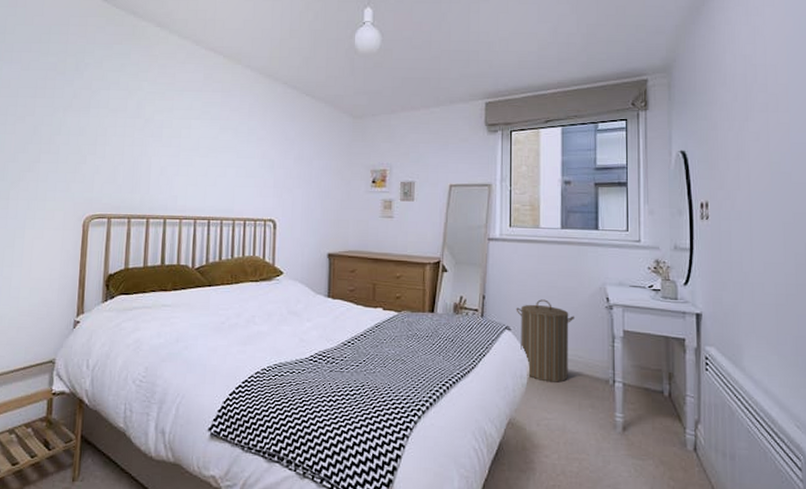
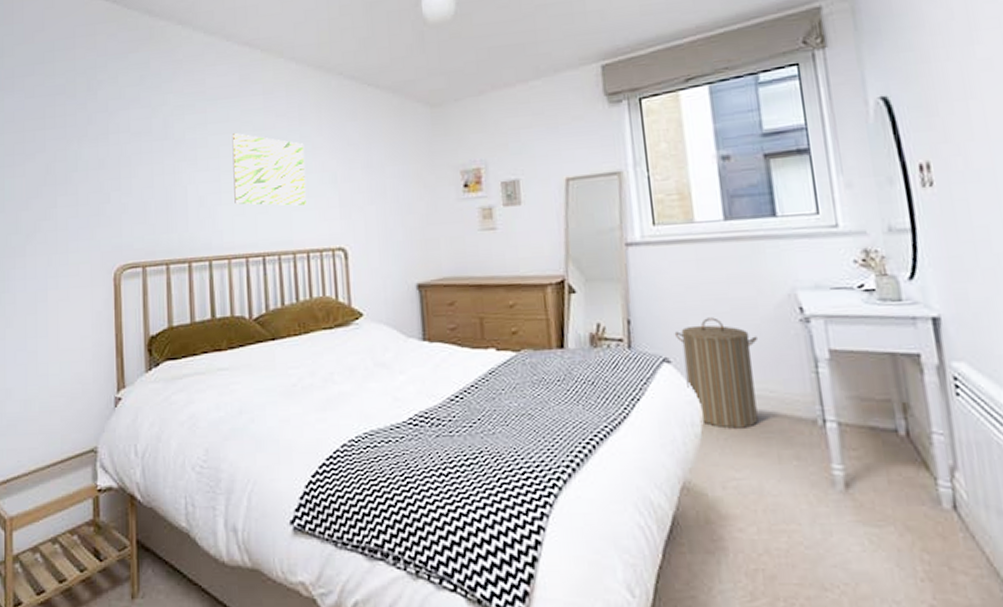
wall art: none [189,120,251,183] -> present [232,133,306,206]

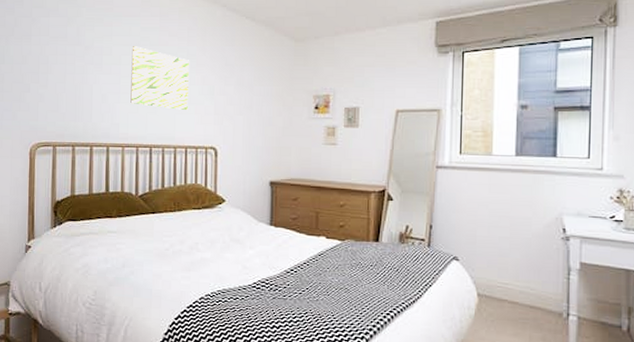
laundry hamper: present [674,317,758,429] -> none [464,229,527,315]

